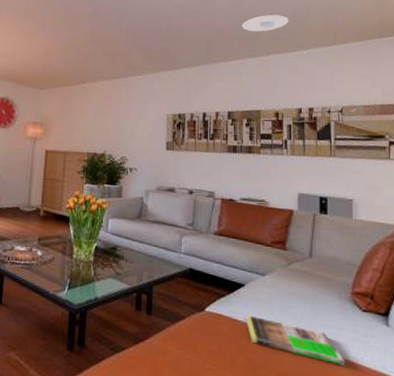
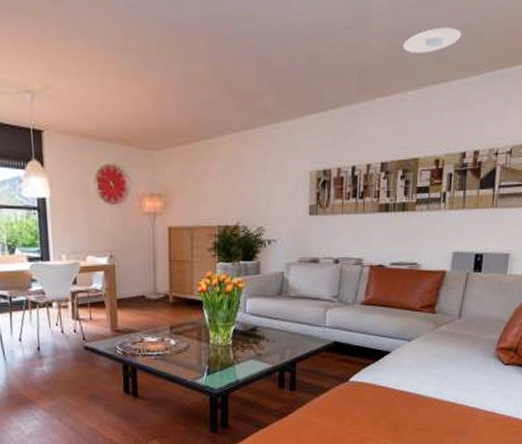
magazine: present [245,314,344,366] -> none [389,380,482,416]

